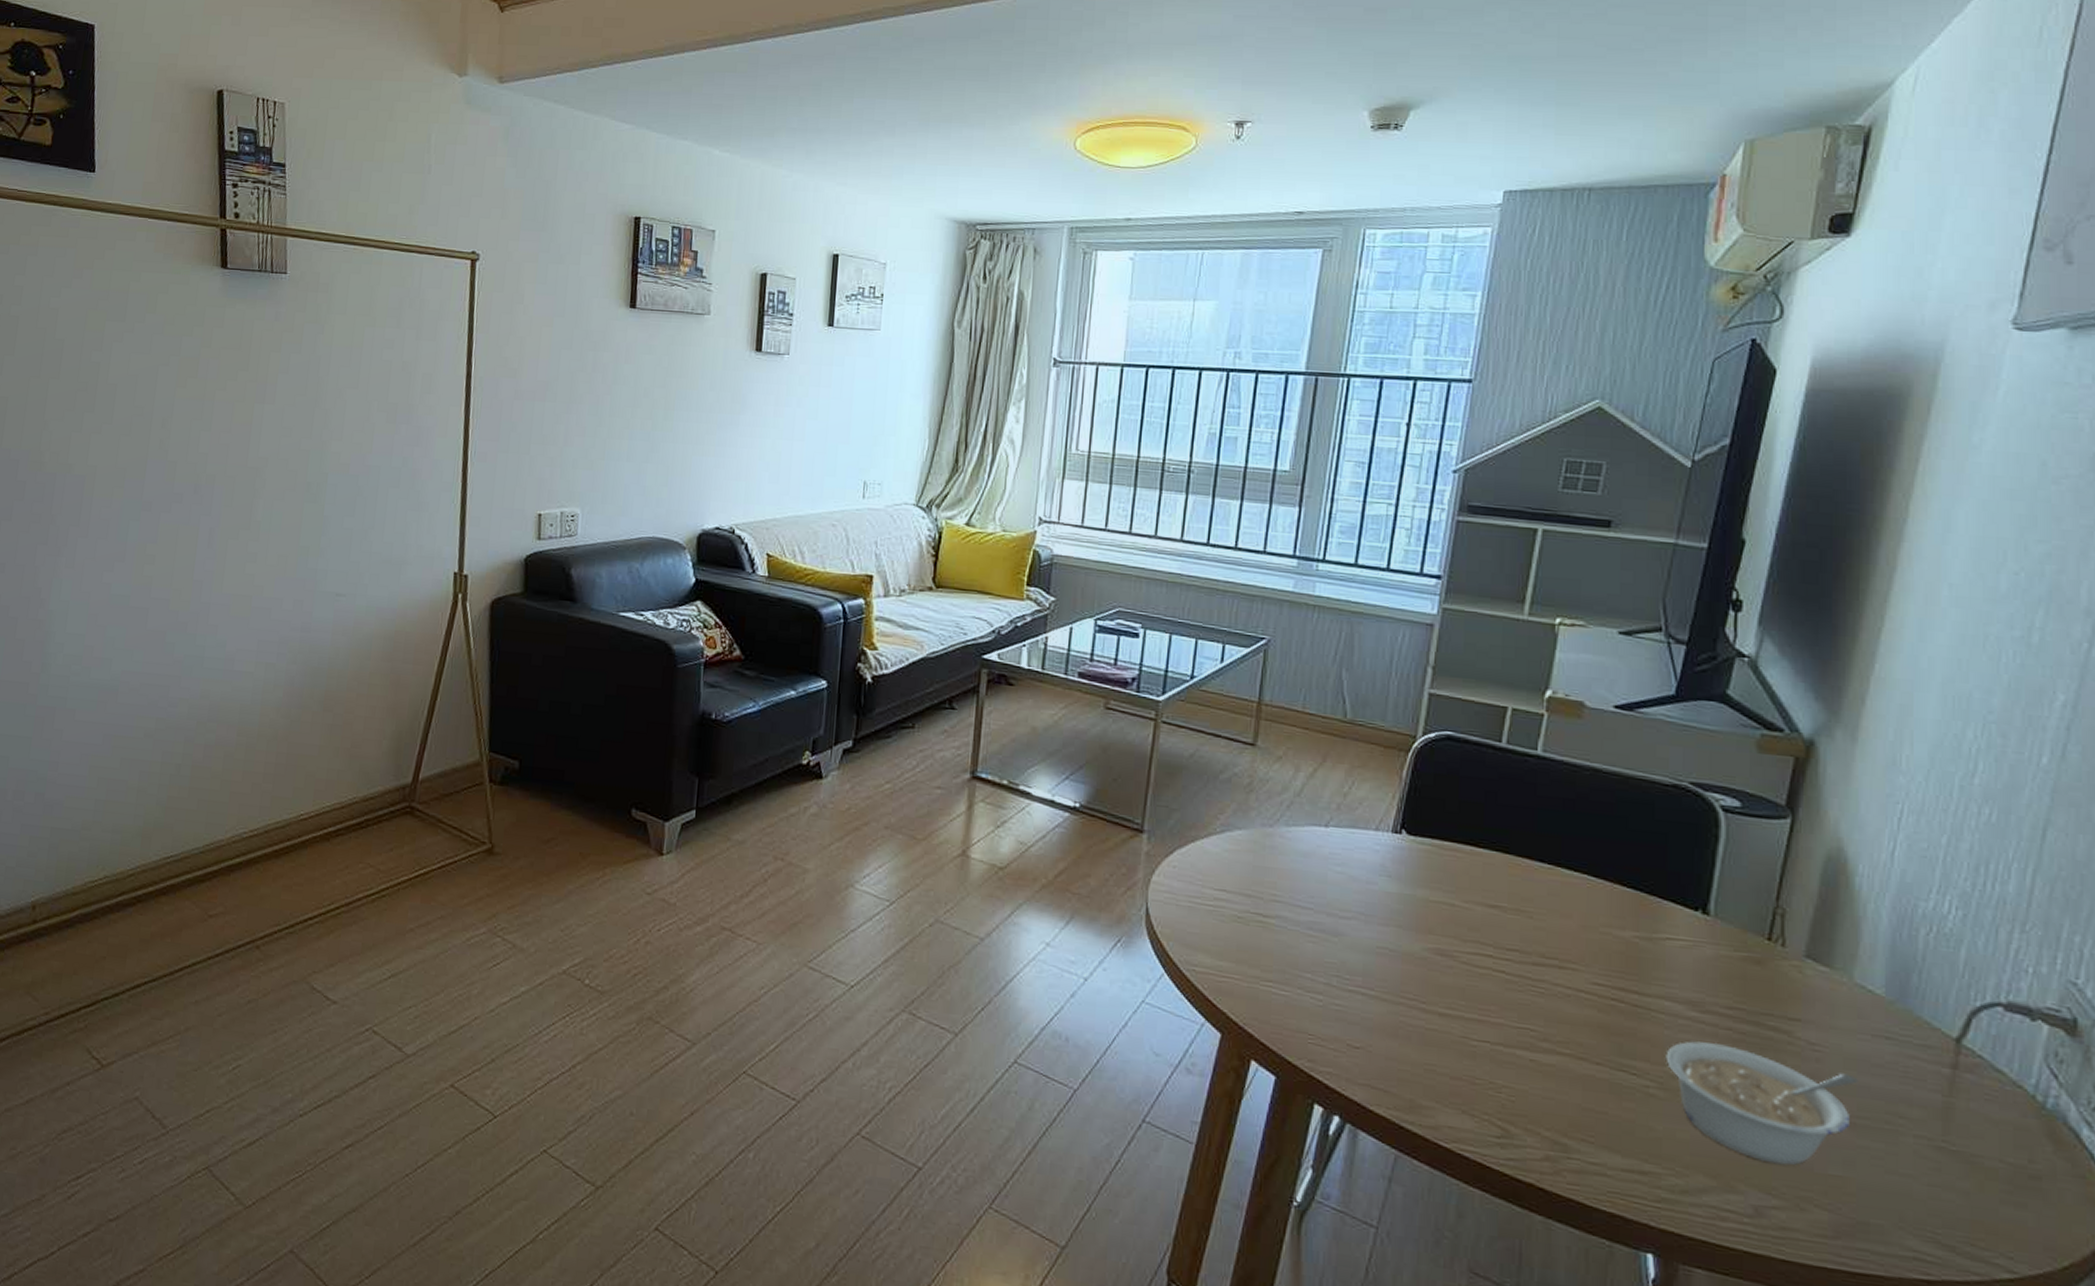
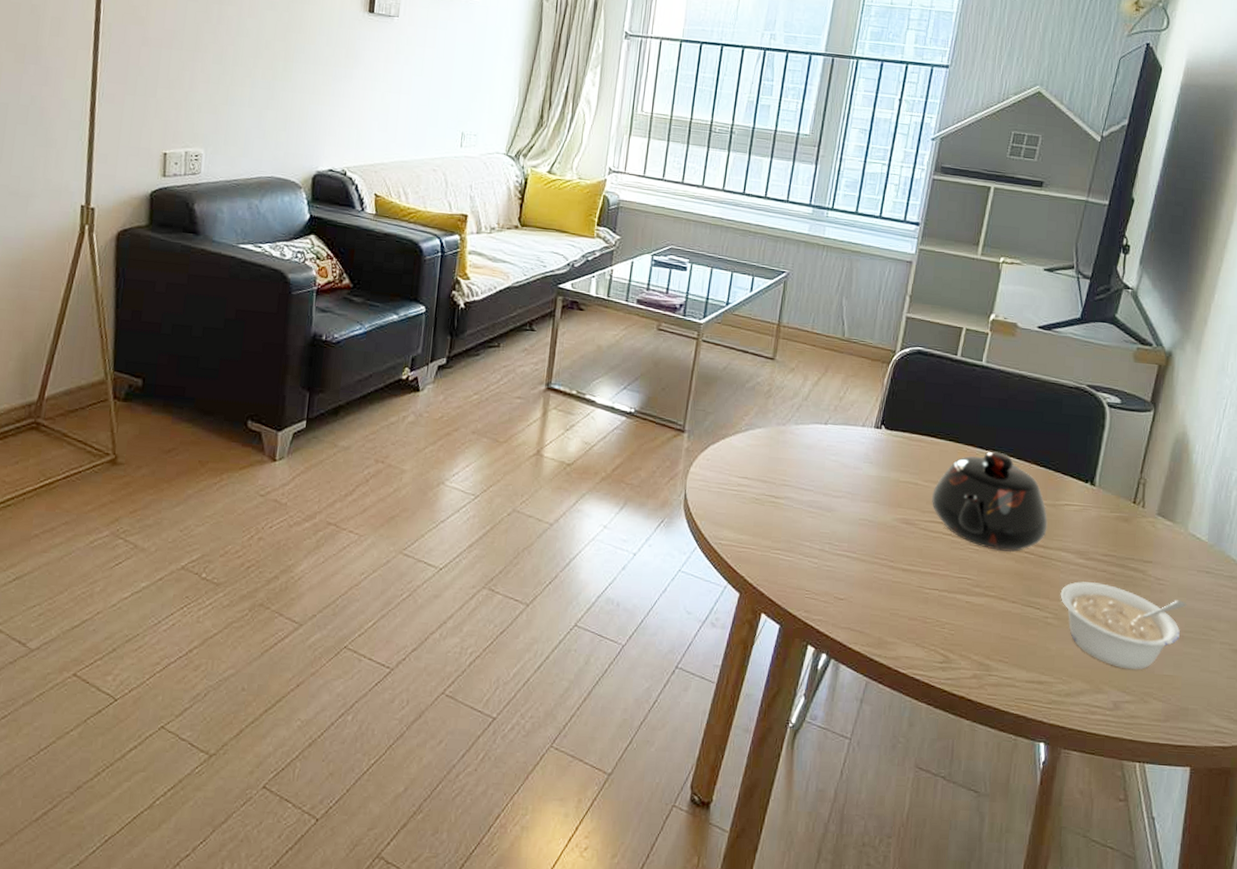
teapot: none [1475,865,1642,999] -> present [932,451,1048,553]

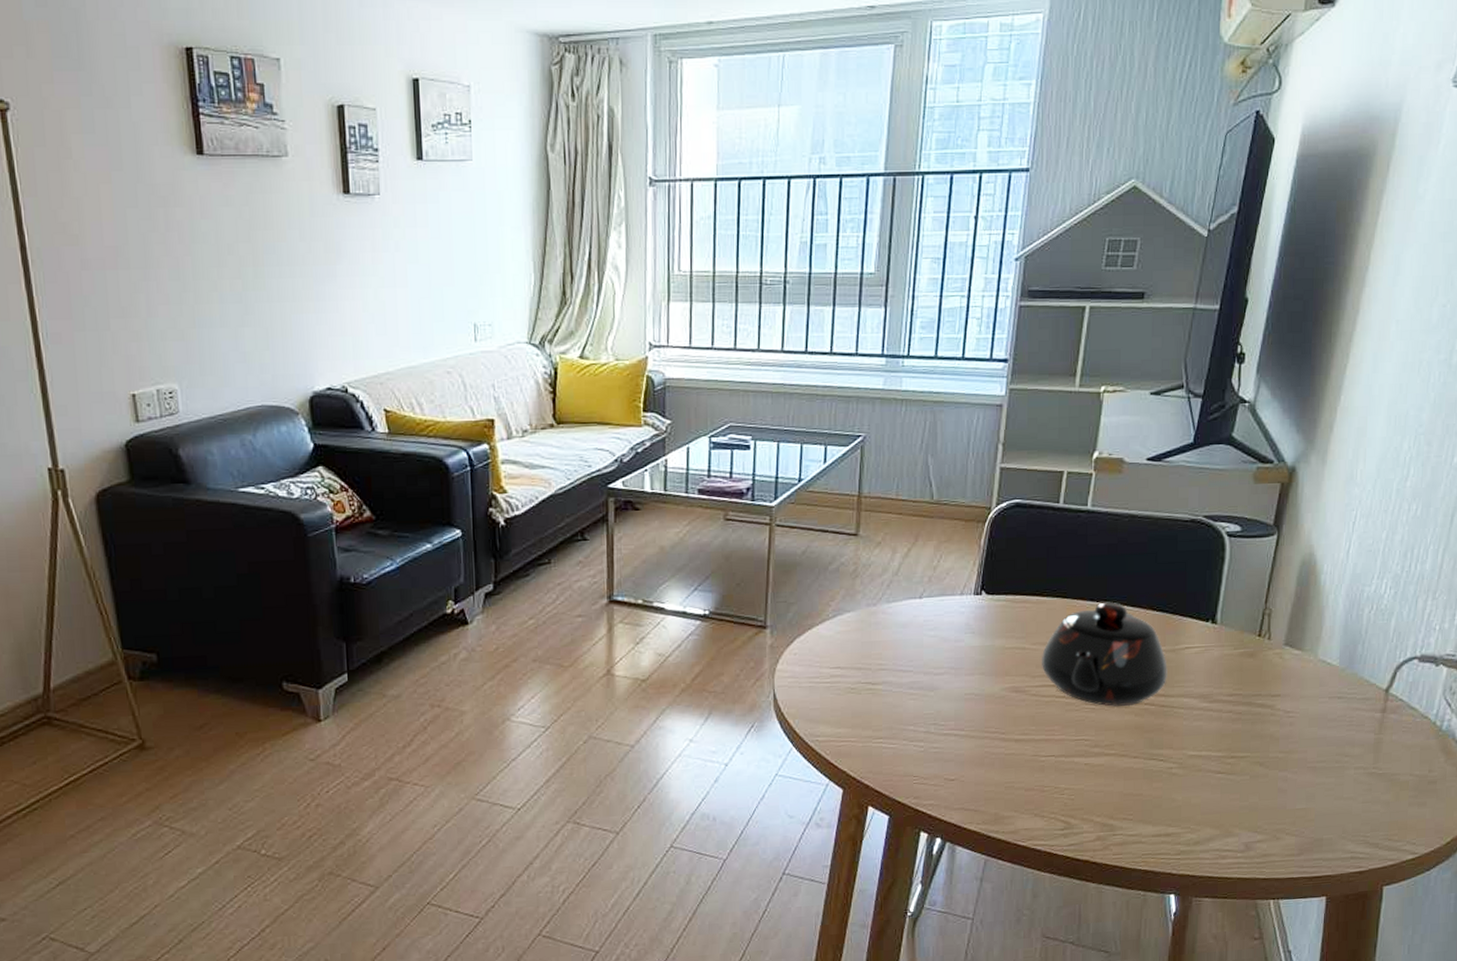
legume: present [1060,581,1187,670] -> none [1184,724,1319,809]

